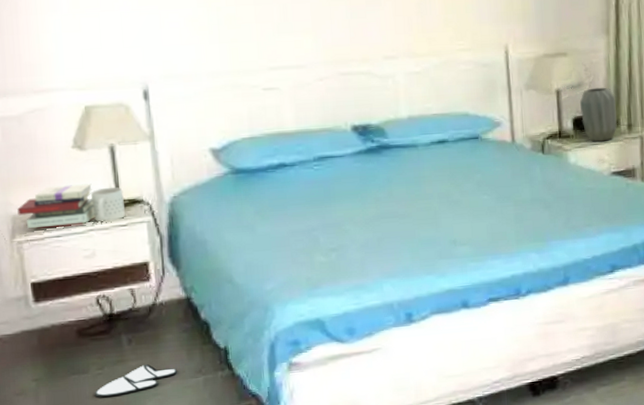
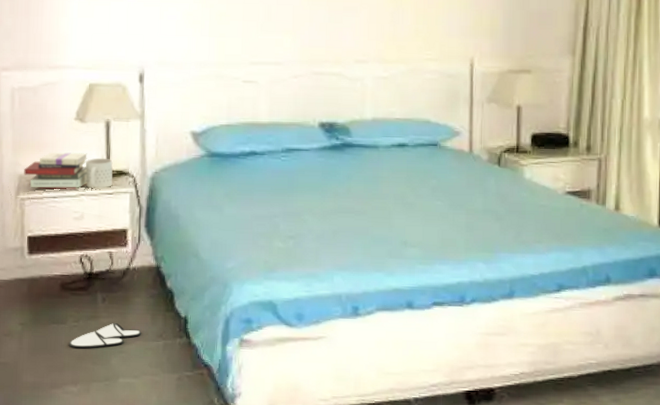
vase: present [579,87,618,142] -> none [539,106,577,160]

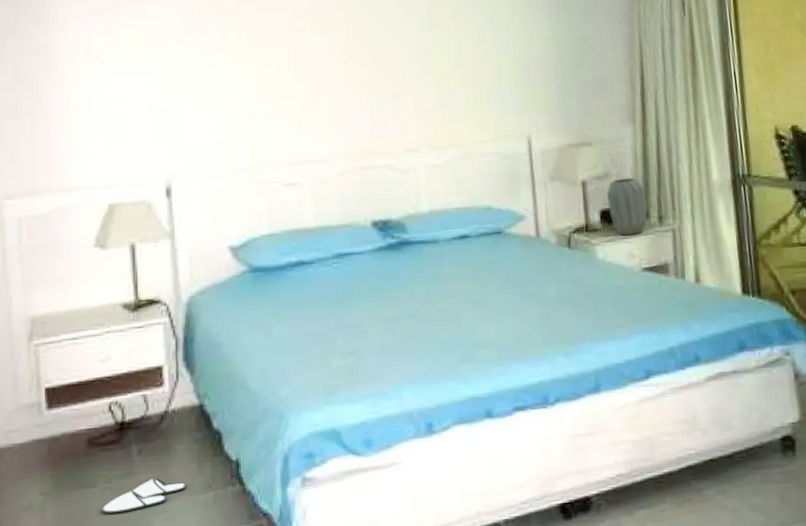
books: present [24,152,88,190] -> none [37,283,113,331]
mug: present [86,158,113,189] -> none [110,286,143,324]
vase: none [539,106,577,160] -> present [606,177,648,236]

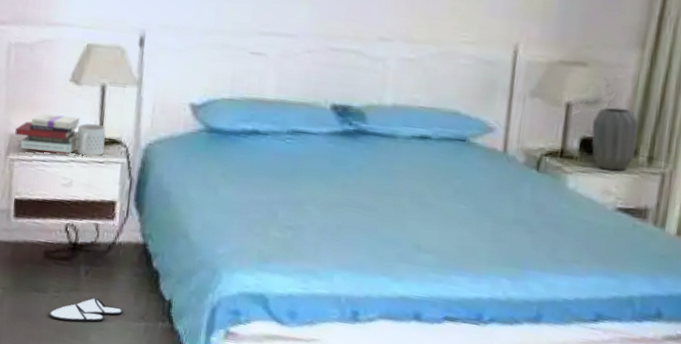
books: none [37,283,113,331] -> present [15,113,80,155]
mug: none [110,286,143,324] -> present [77,123,106,157]

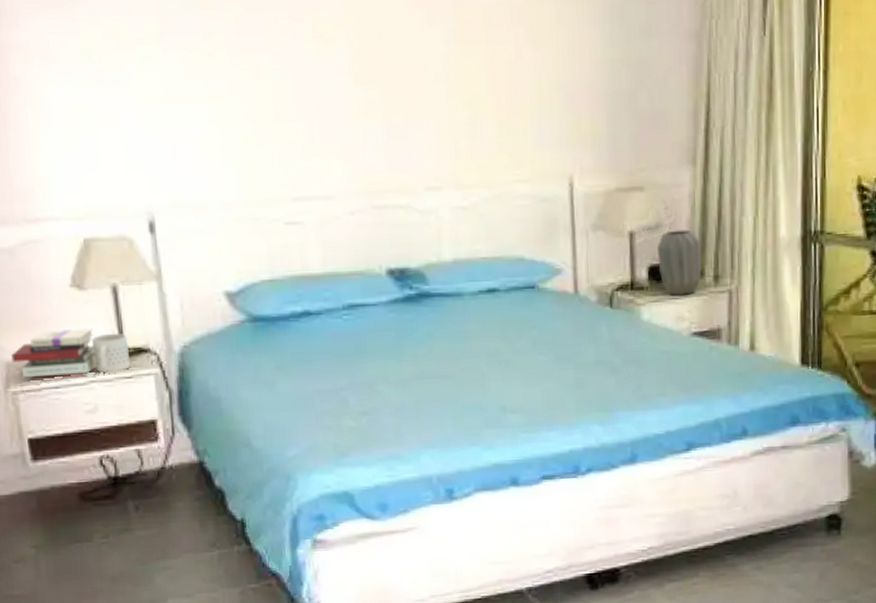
slippers: present [48,297,123,322] -> none [98,534,189,570]

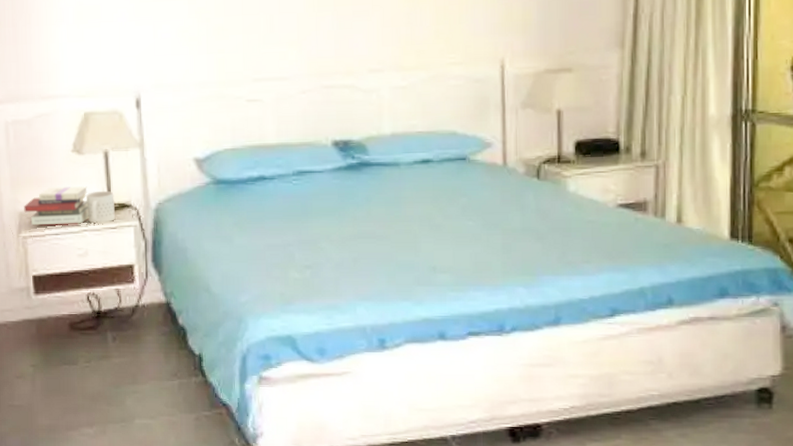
vase: present [656,229,702,296] -> none [584,108,629,169]

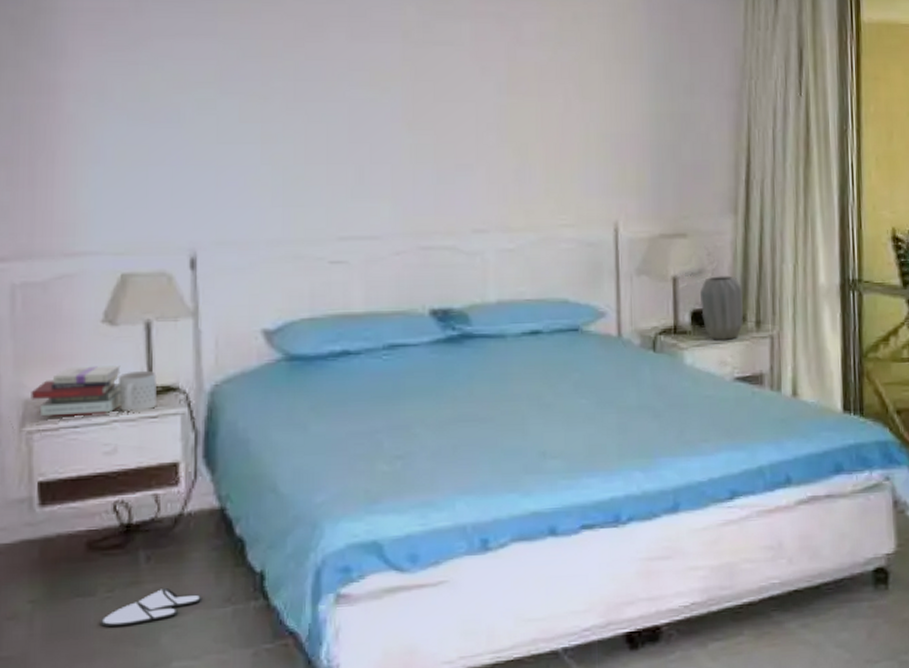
slippers: none [81,362,155,390] -> present [100,587,201,628]
vase: none [584,108,629,169] -> present [699,276,744,340]

